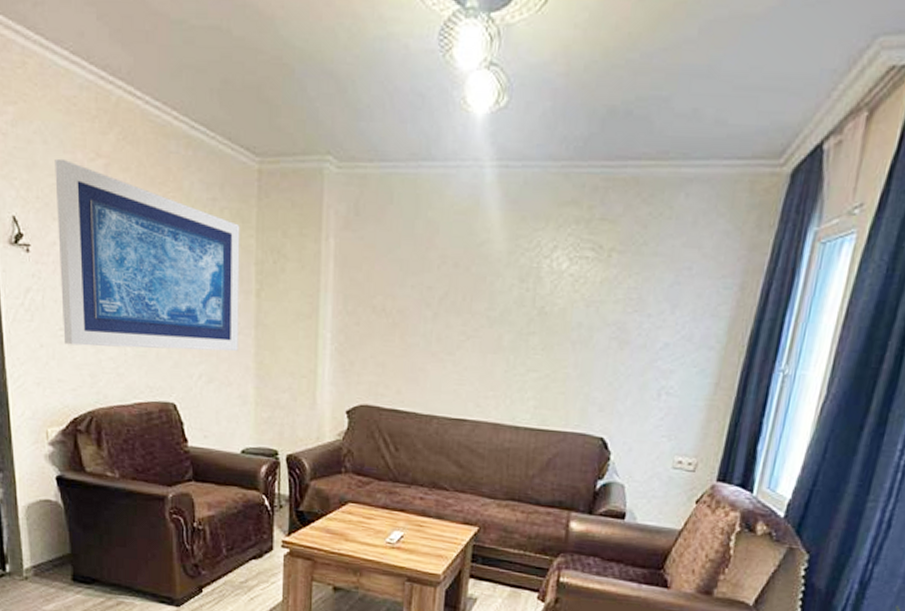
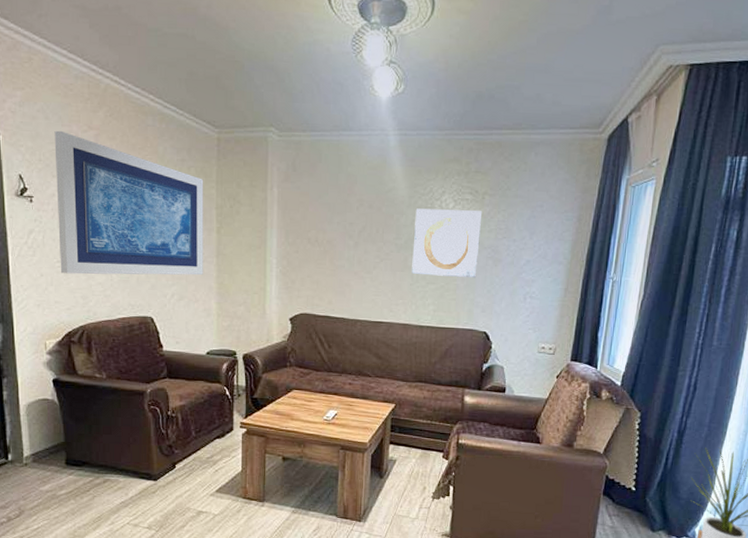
wall art: none [507,269,608,366] -> present [412,208,483,279]

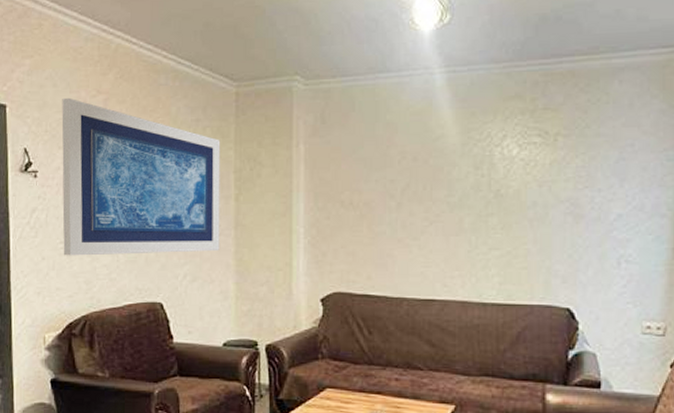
wall art: present [412,208,483,279] -> none [469,156,556,241]

